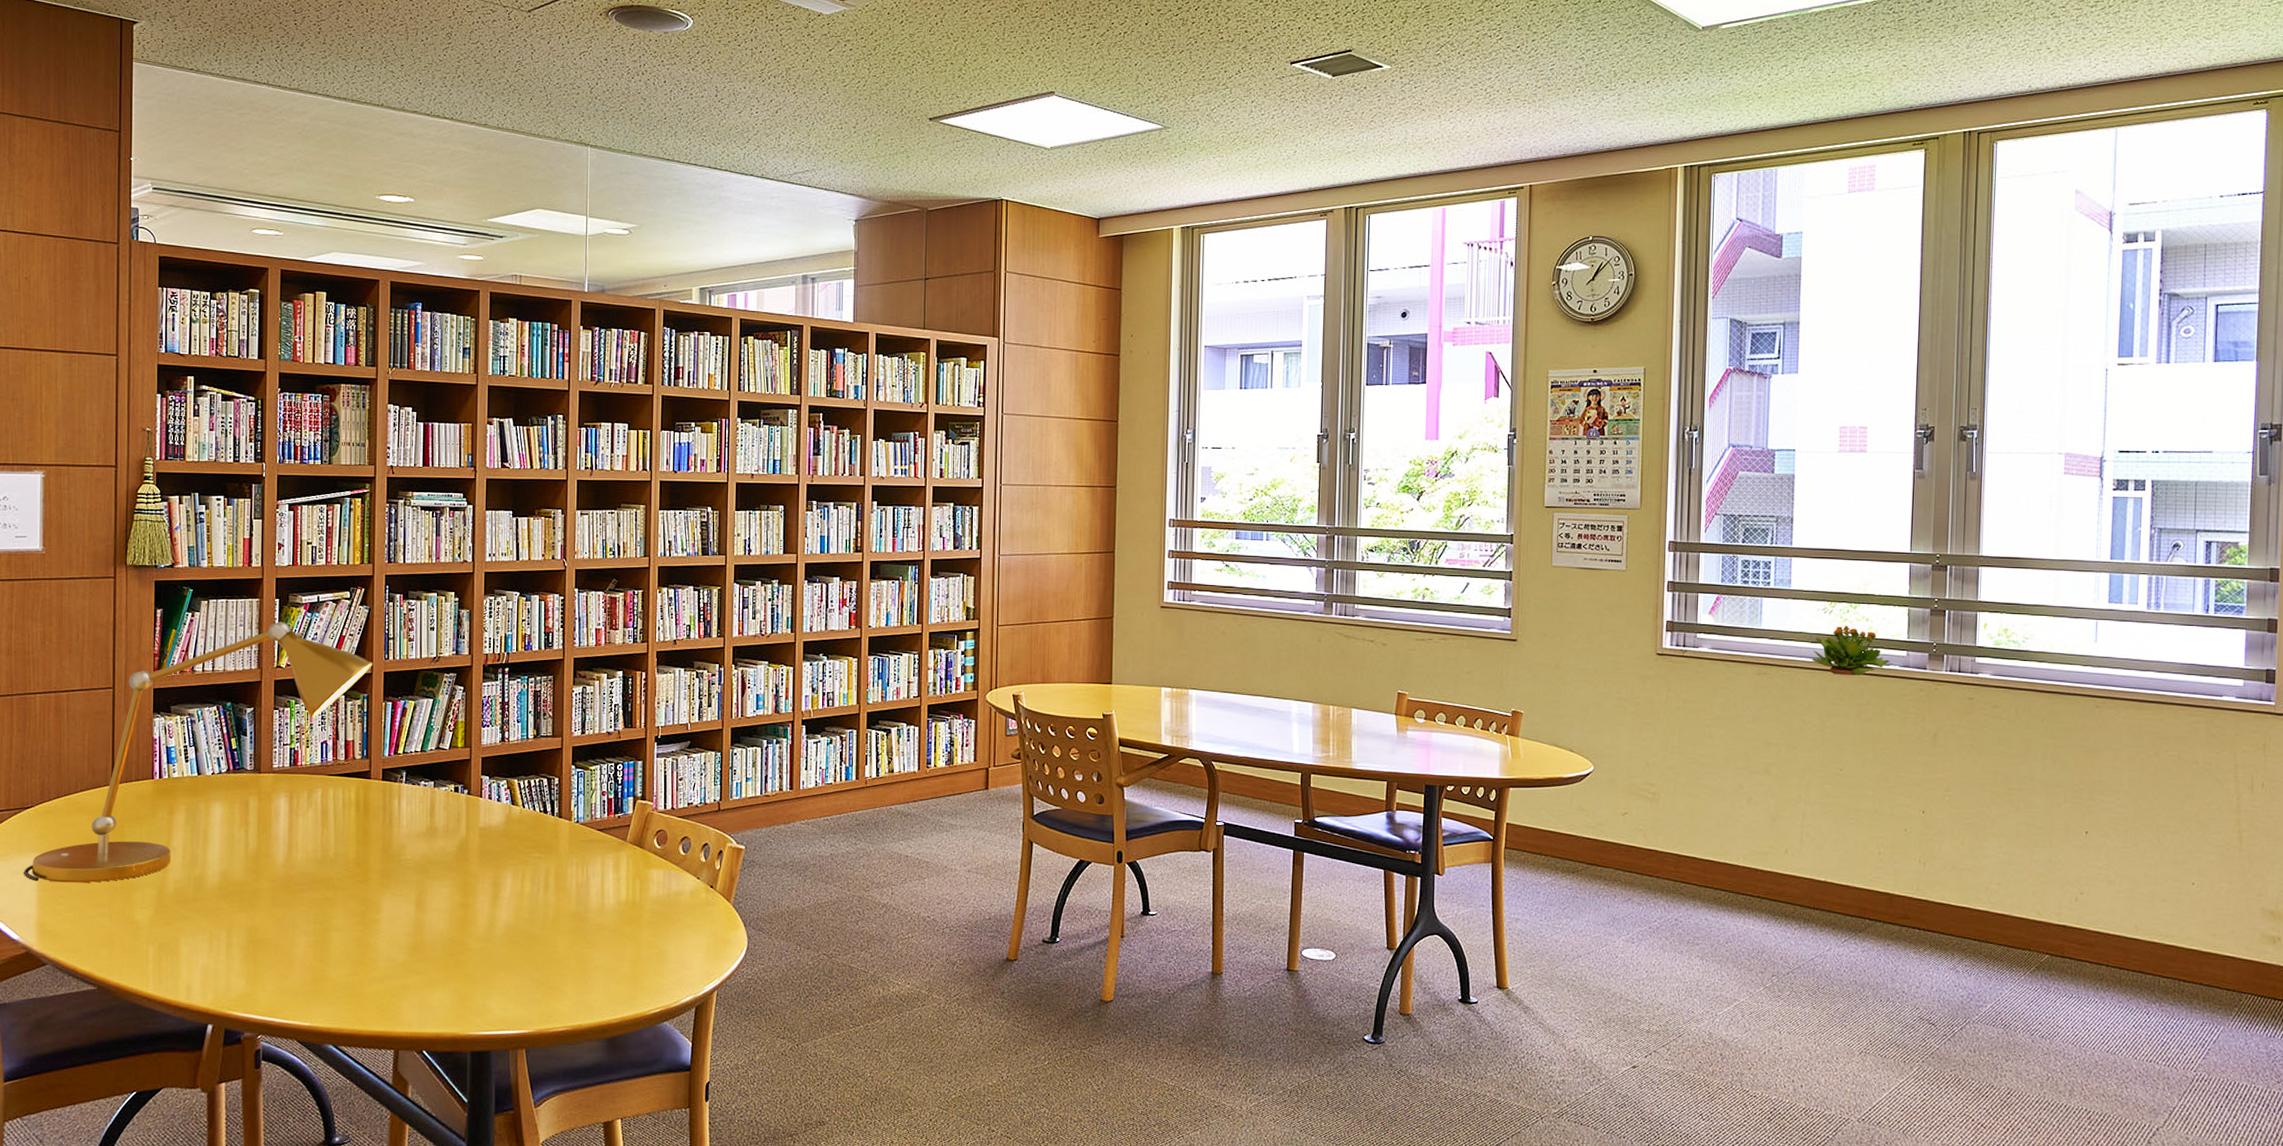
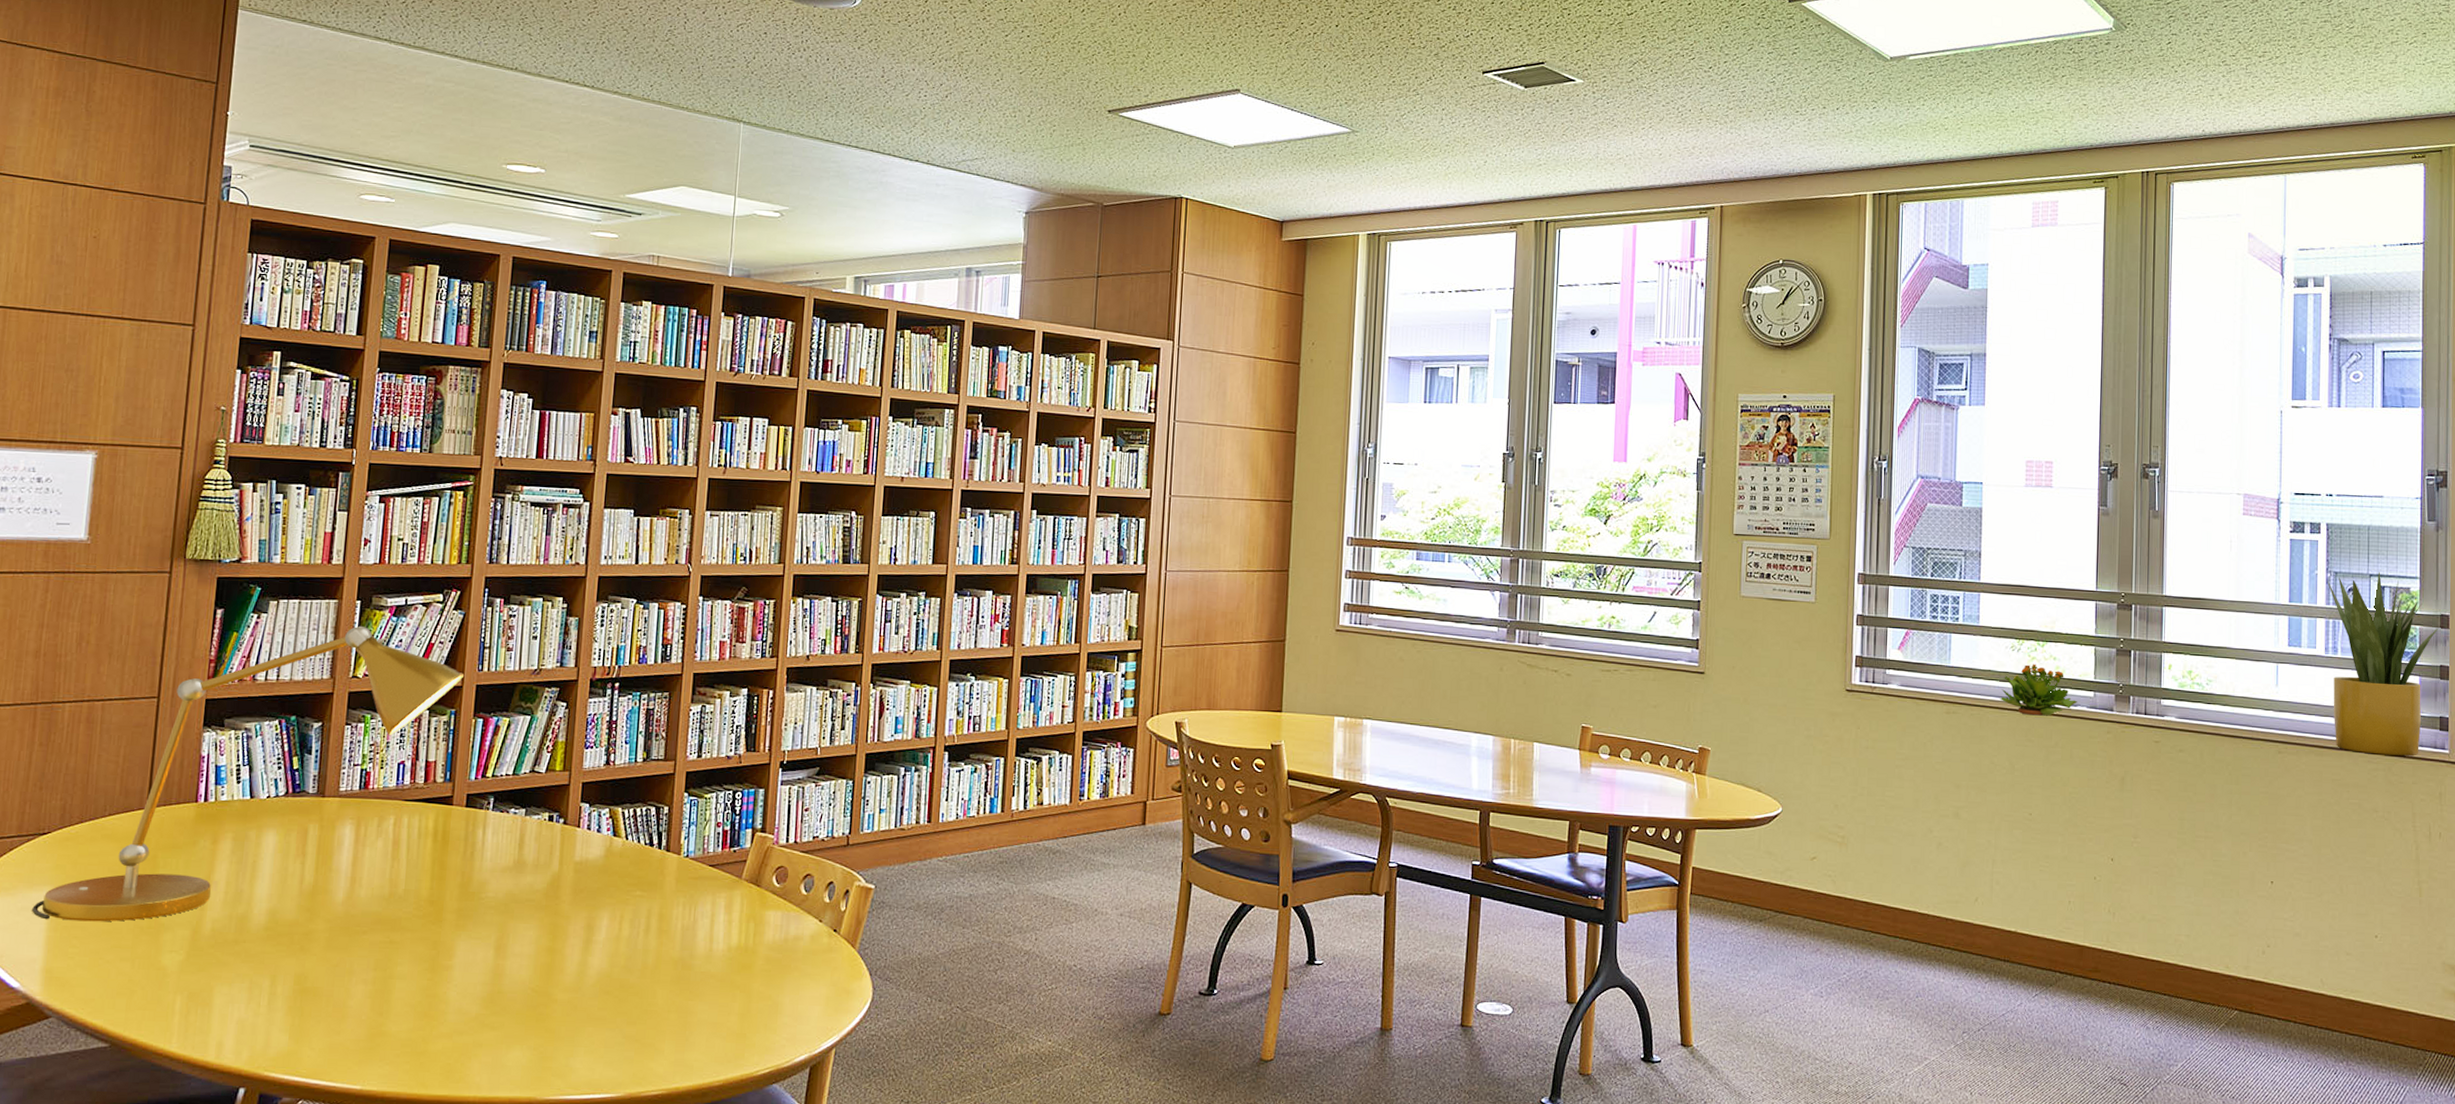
planter: none [2150,527,2268,709] -> present [2326,571,2439,756]

